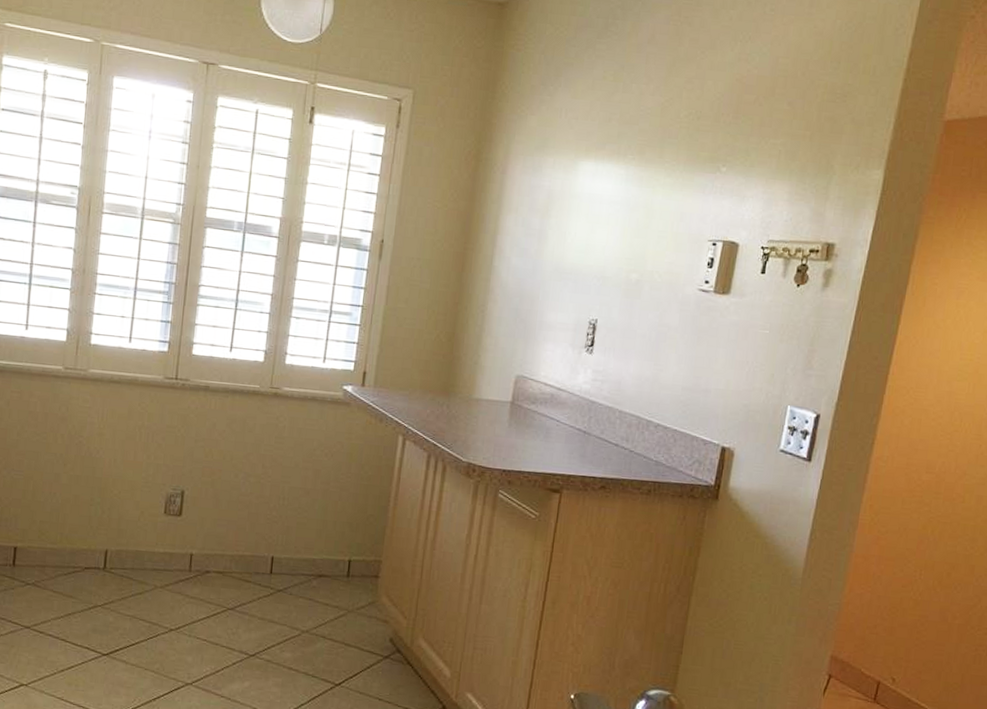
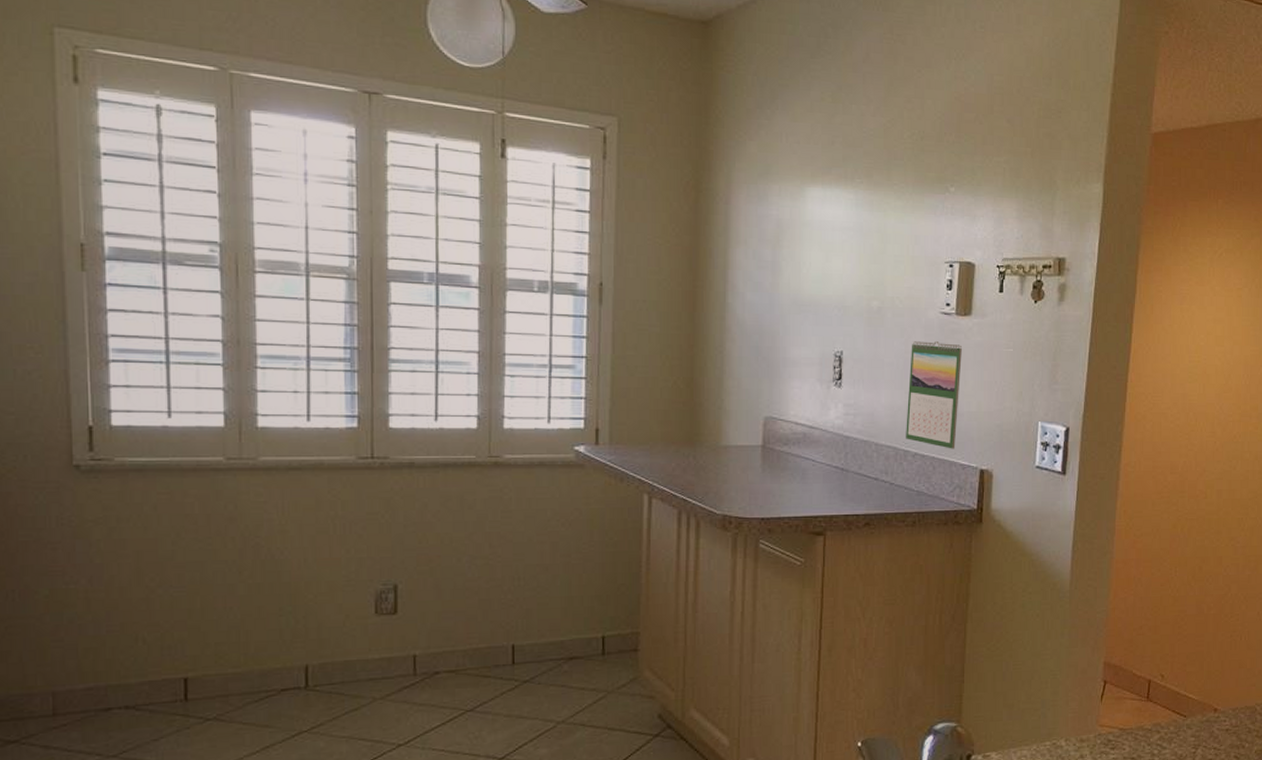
calendar: none [650,315,716,424] -> present [906,341,962,449]

